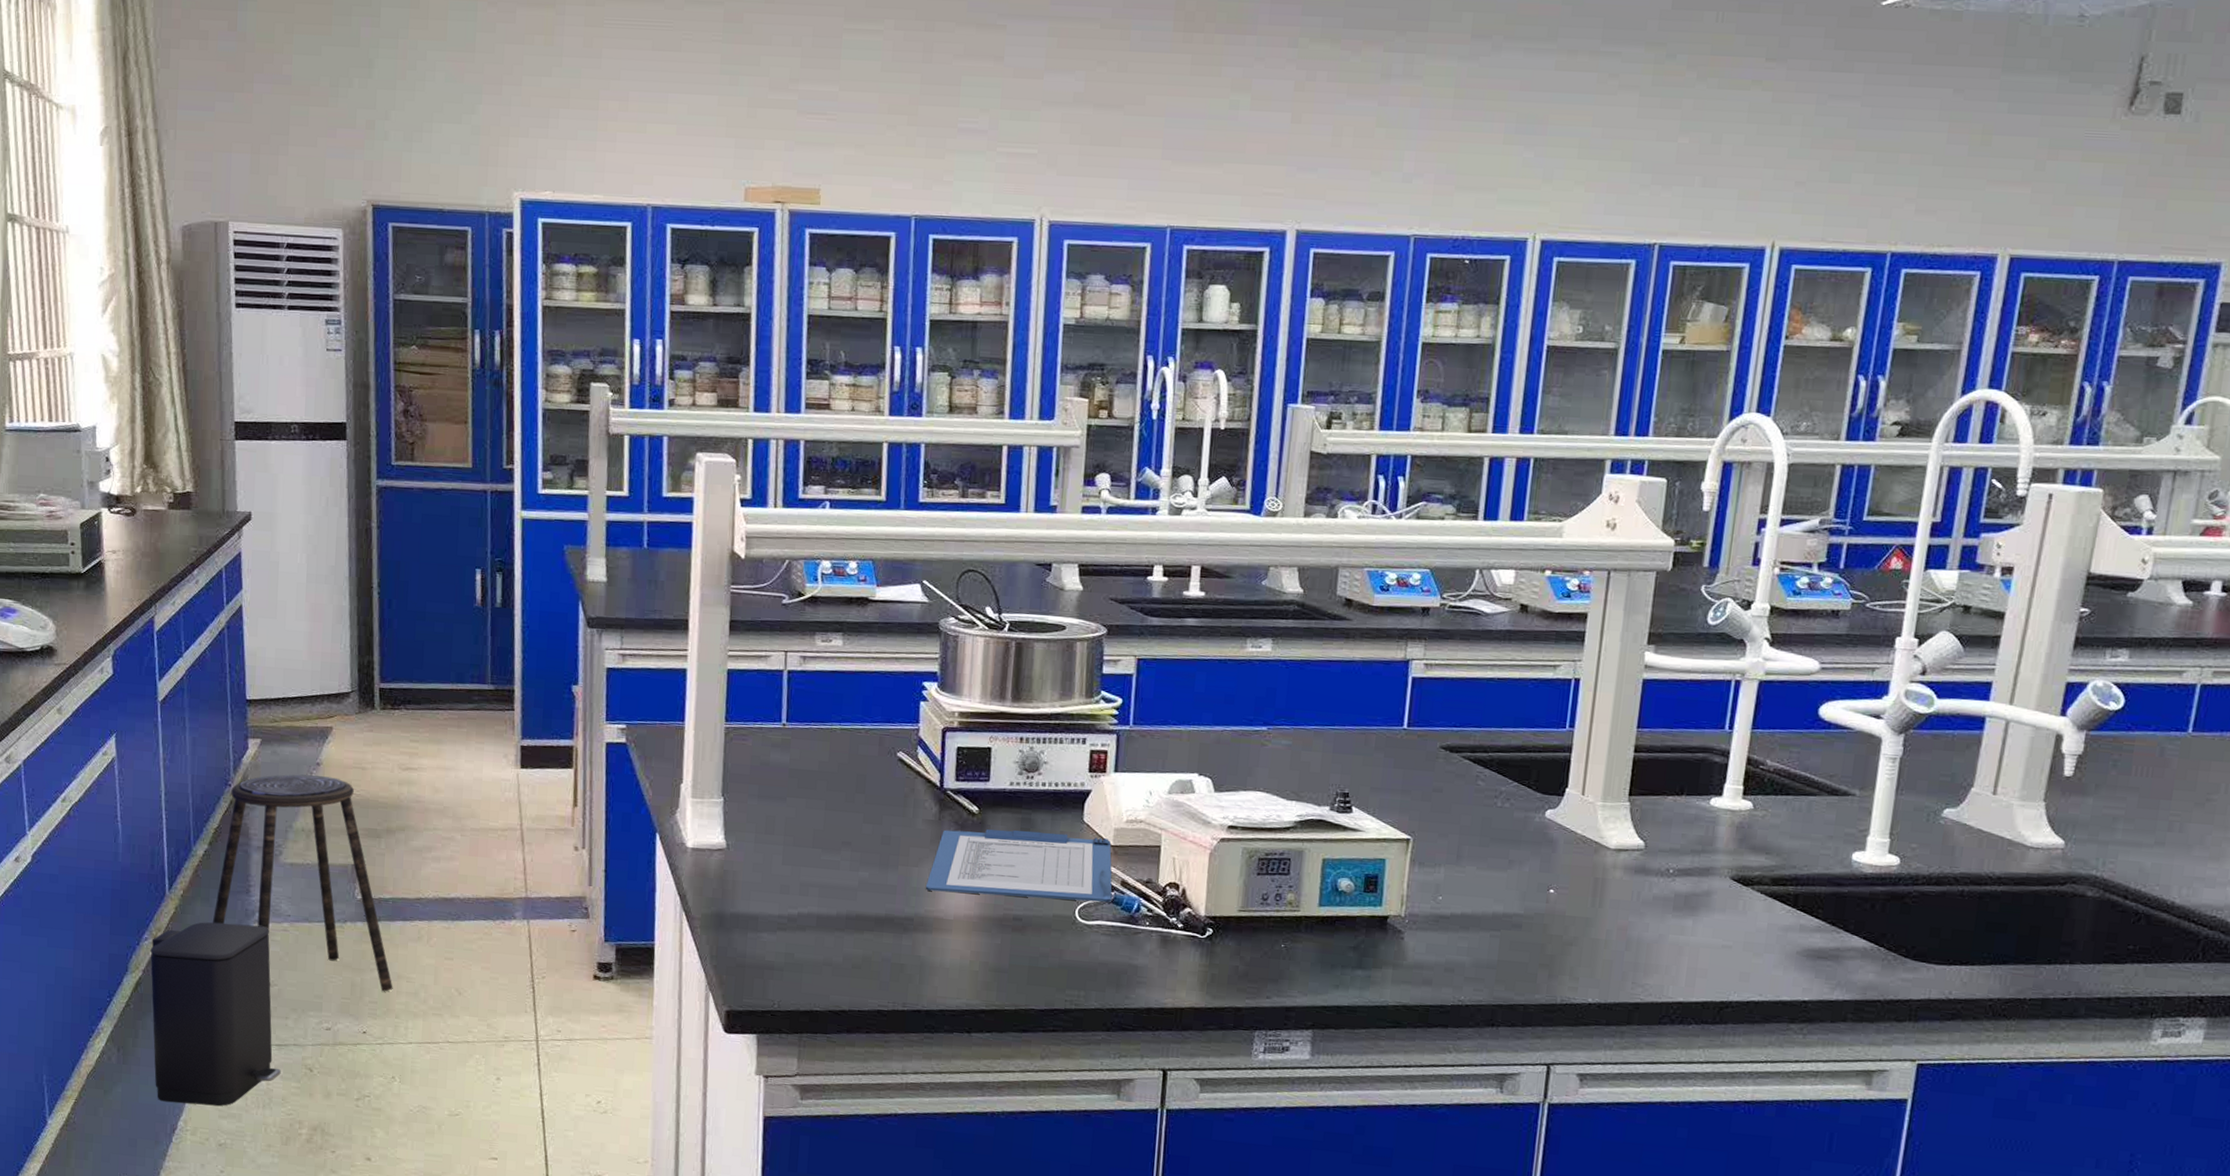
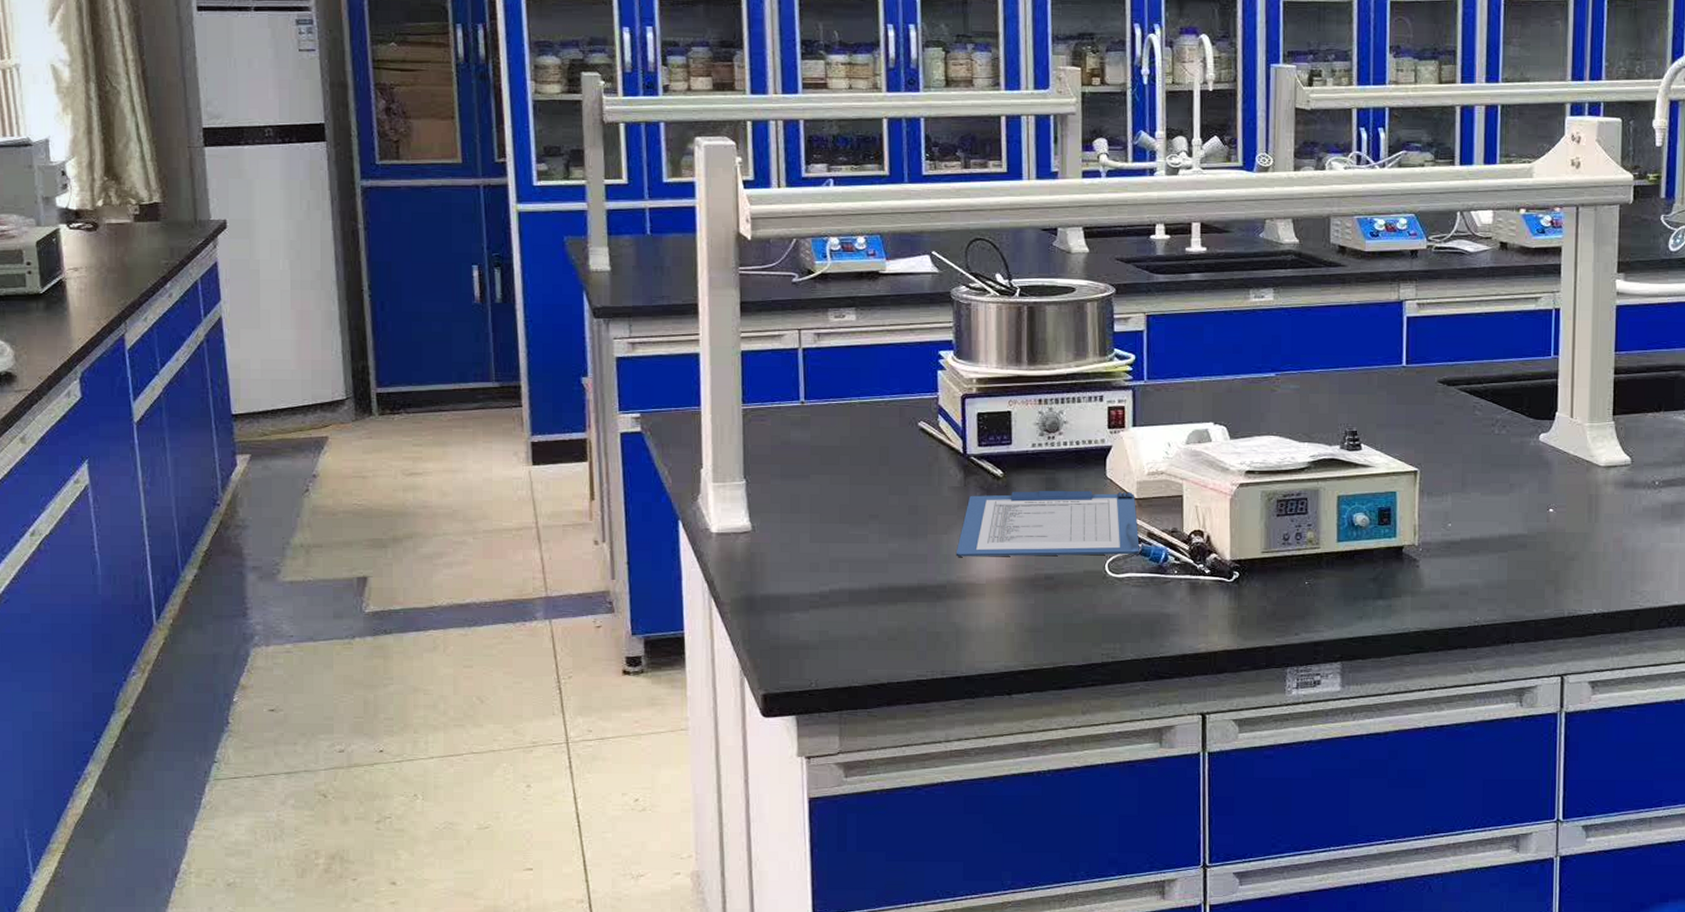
pedal bin: present [150,922,281,1106] -> none [139,649,292,845]
stool: present [212,774,393,992] -> none [207,488,410,707]

